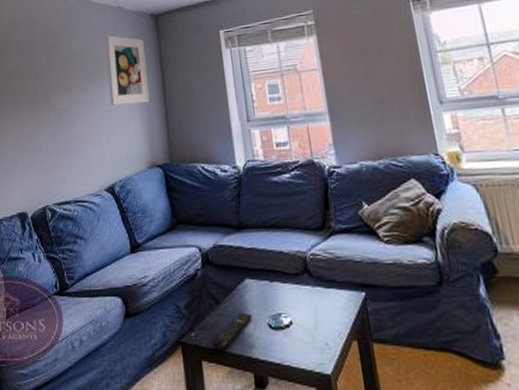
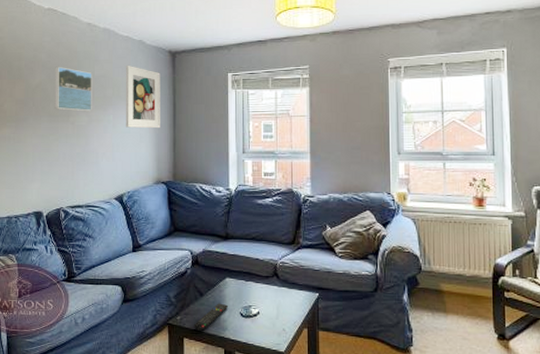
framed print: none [31,45,73,94] -> present [54,66,92,112]

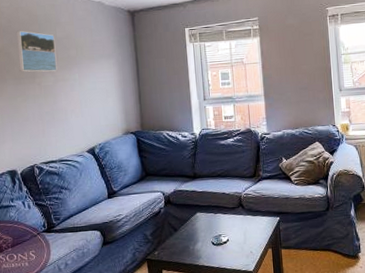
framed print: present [125,65,160,129] -> none [86,25,125,85]
remote control: present [193,303,229,331] -> none [170,235,201,262]

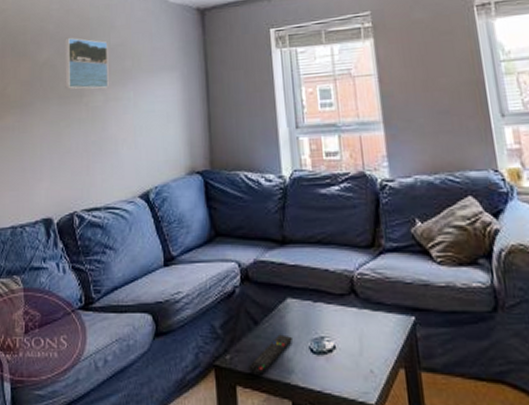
remote control: none [170,235,201,262] -> present [247,334,294,375]

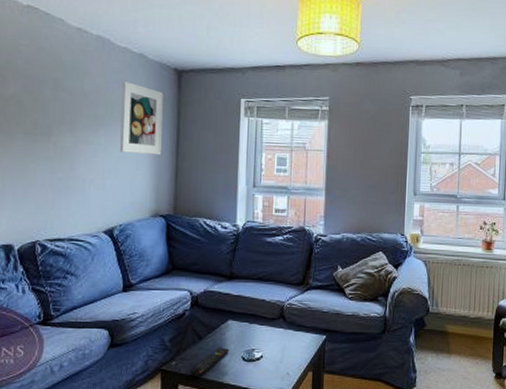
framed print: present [65,37,109,89] -> none [32,75,81,132]
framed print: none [146,29,191,106] -> present [120,80,163,156]

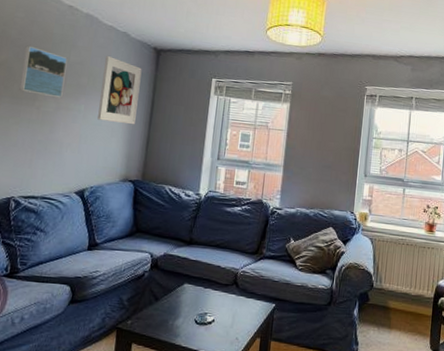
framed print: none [32,75,81,132] -> present [19,45,68,98]
remote control: present [189,347,230,376] -> none [144,309,184,337]

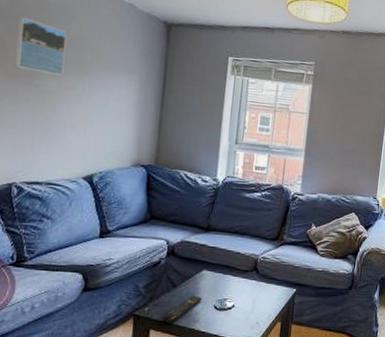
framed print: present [97,55,142,125] -> none [104,29,152,107]
remote control: none [144,309,184,337] -> present [162,295,203,323]

